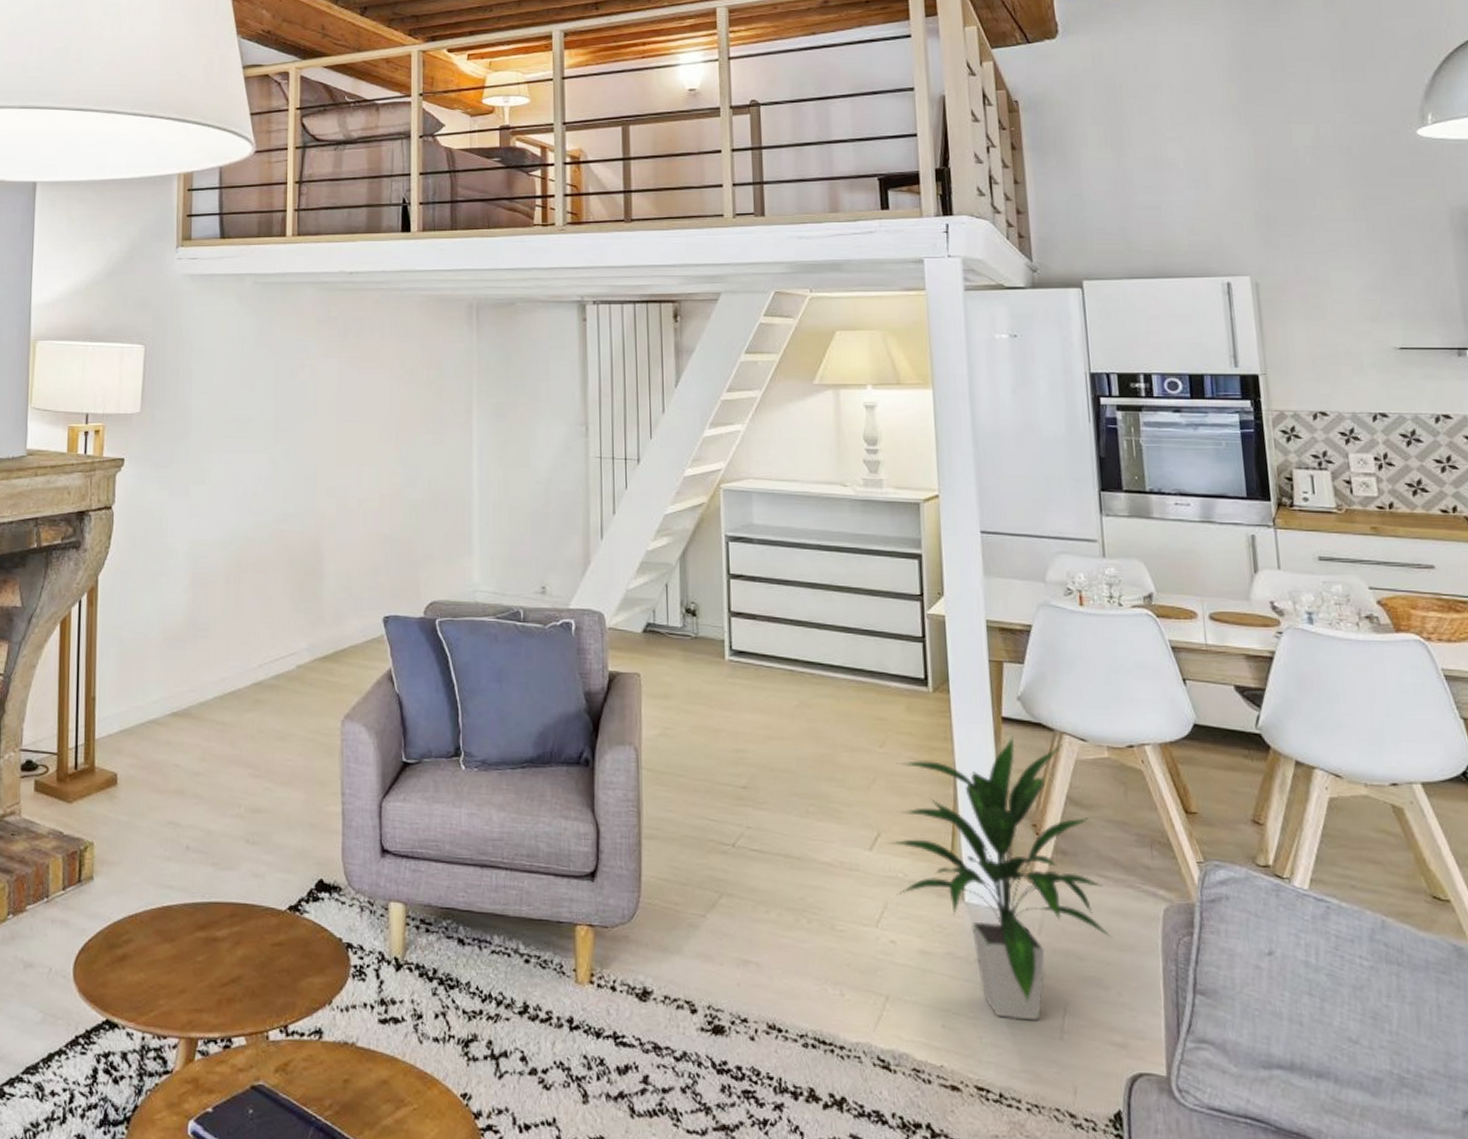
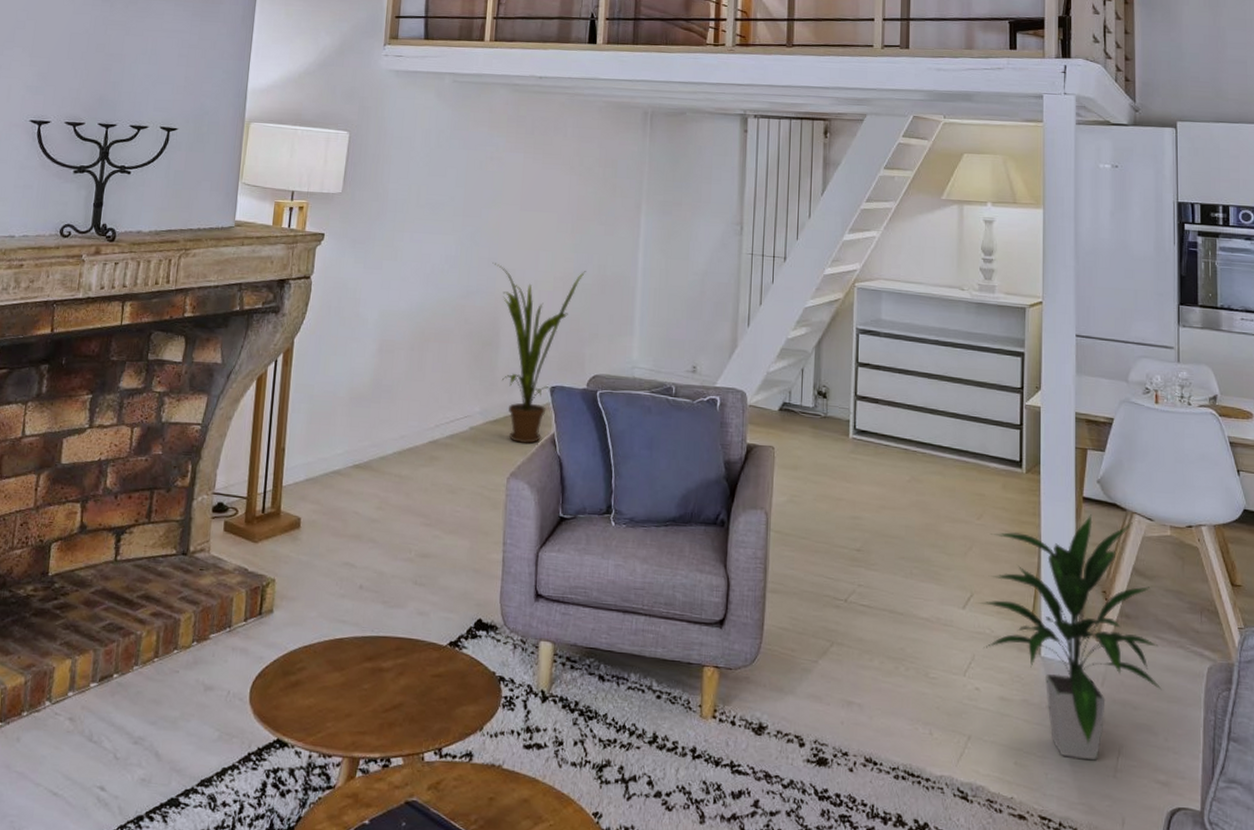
house plant: none [310,481,415,681] -> present [492,262,586,444]

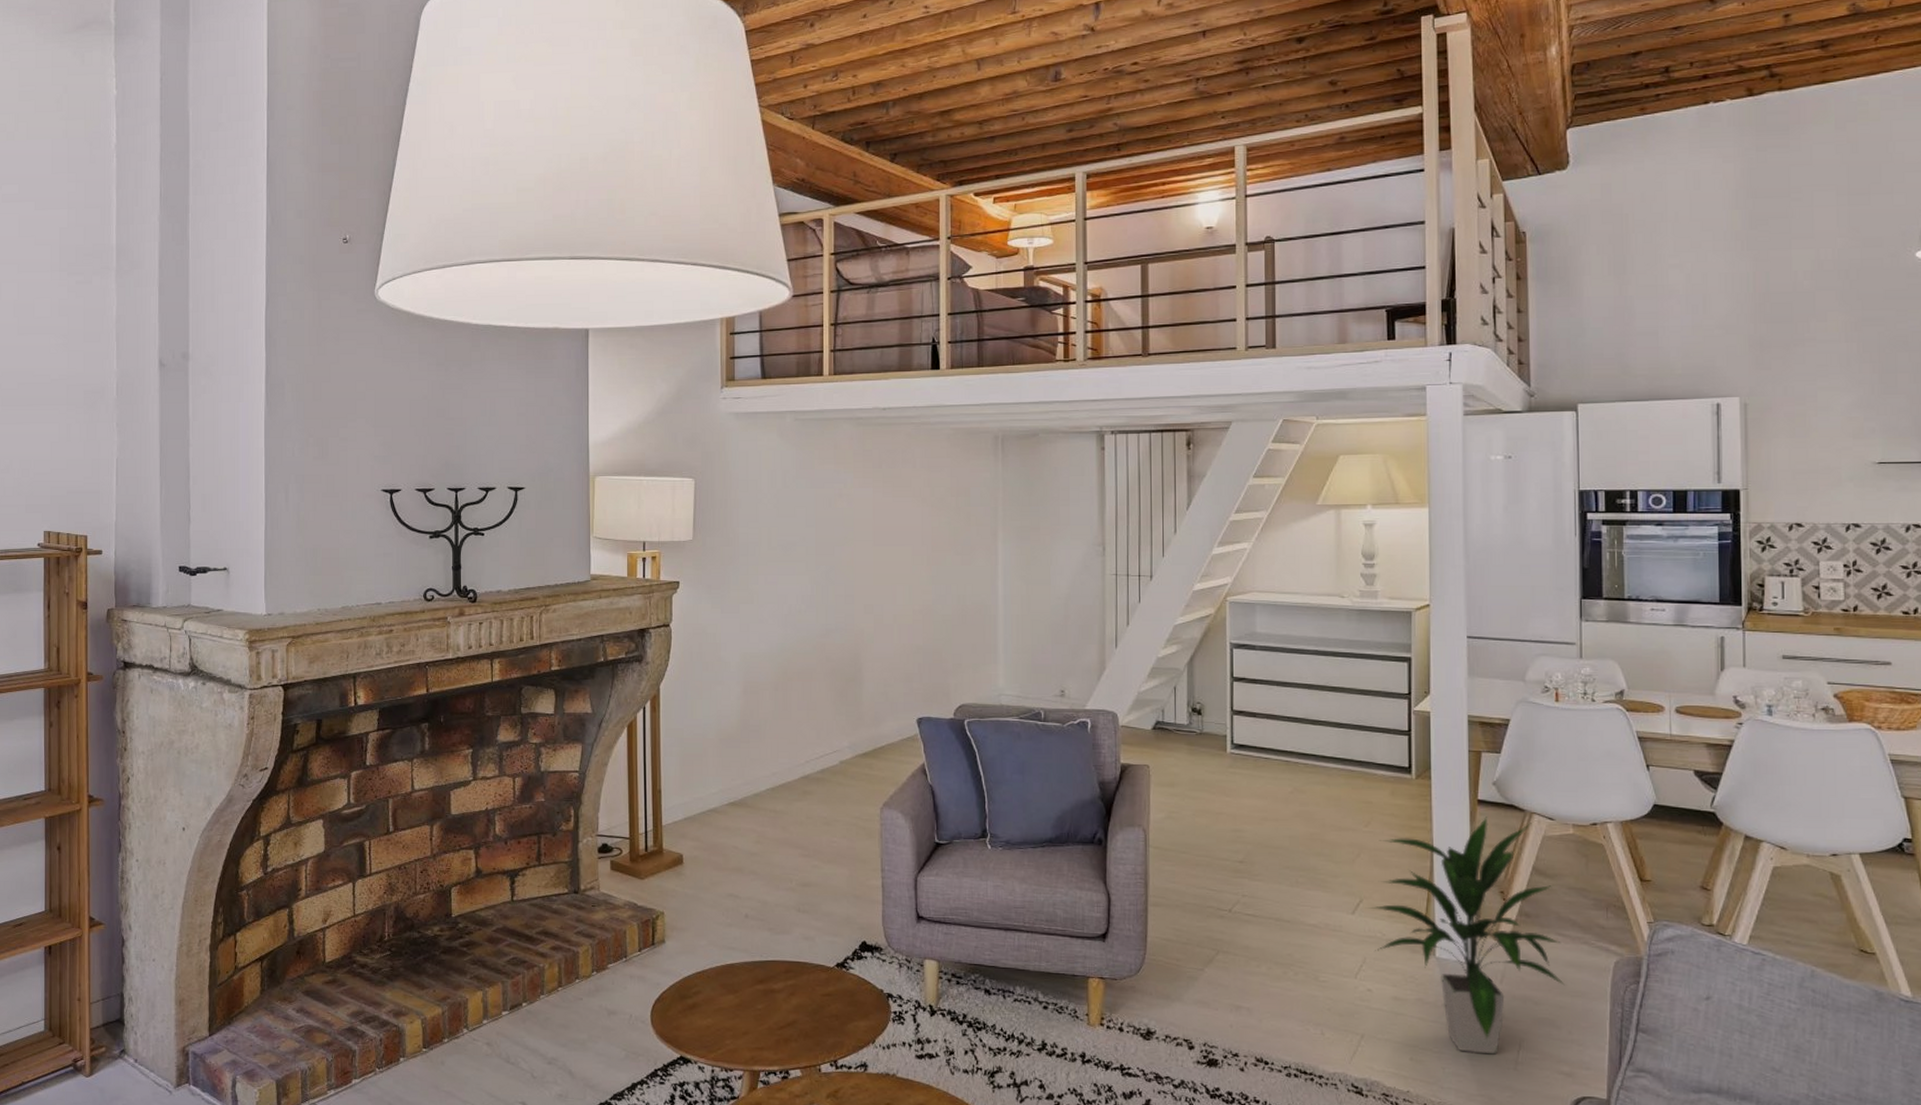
house plant: present [492,262,586,444] -> none [849,600,945,774]

